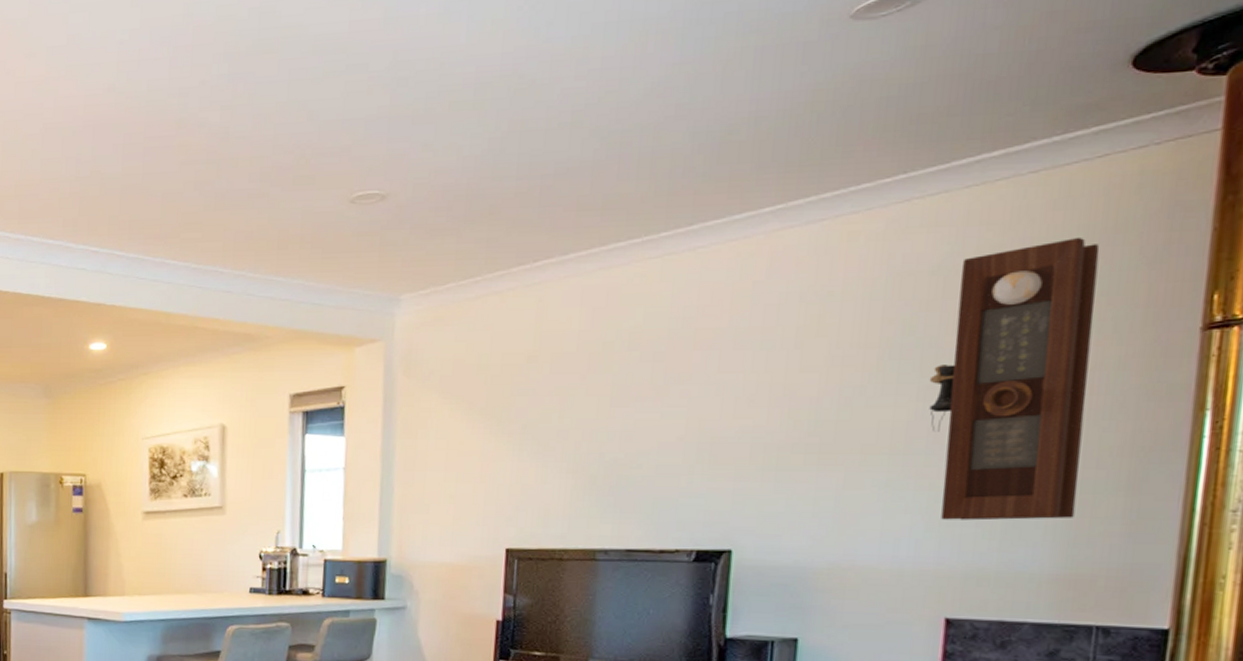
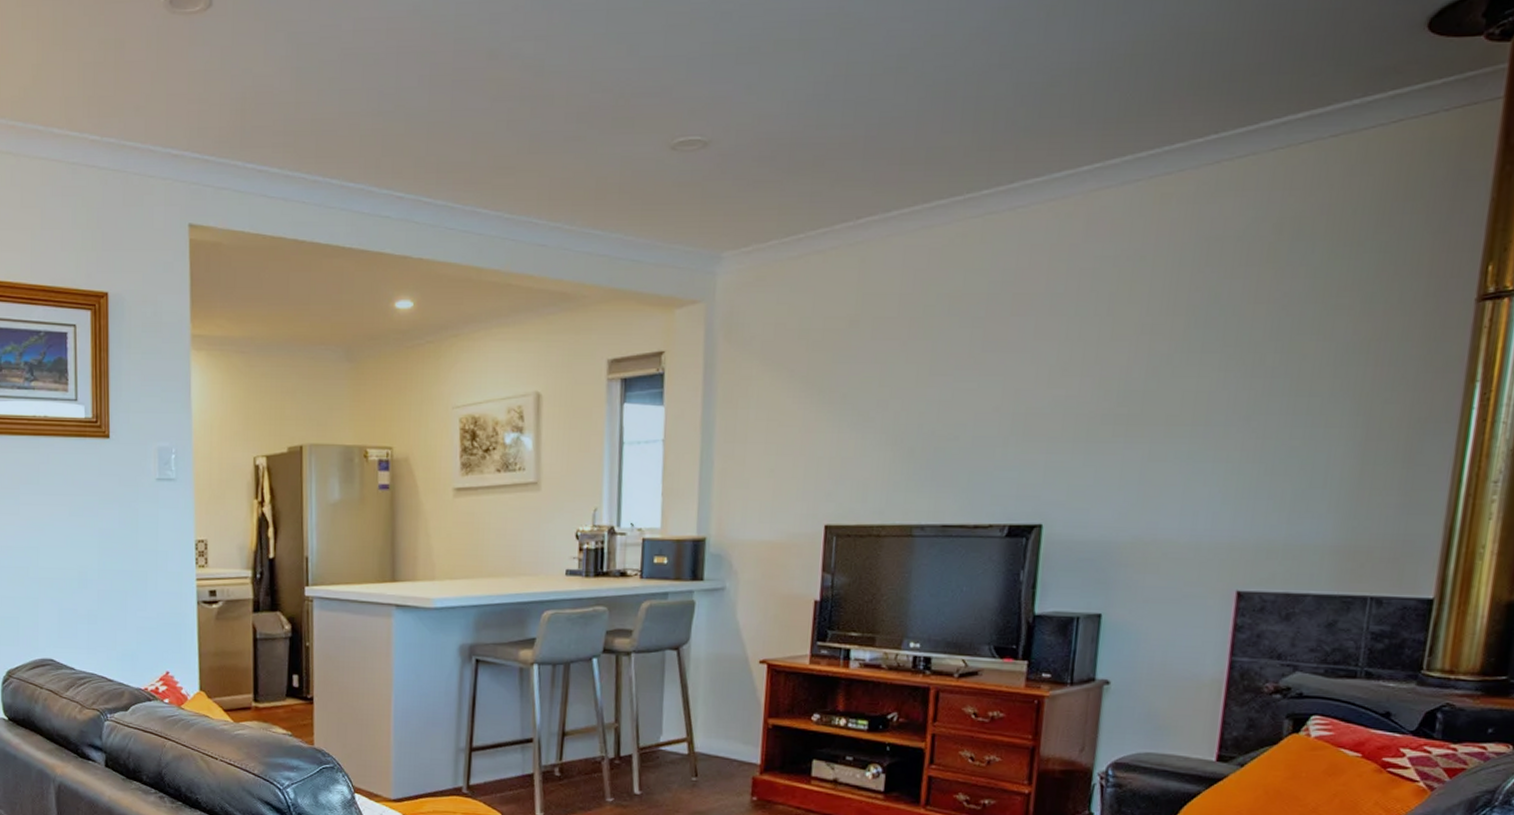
pendulum clock: present [929,237,1100,521] -> none [1230,204,1391,493]

